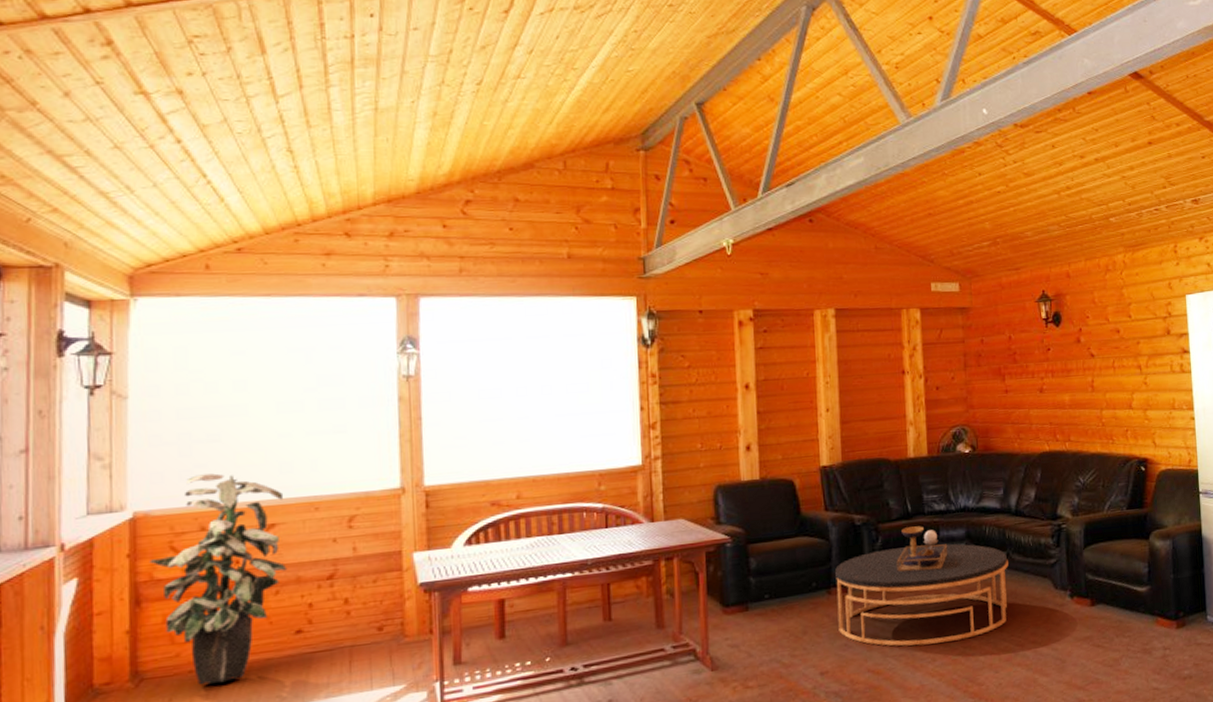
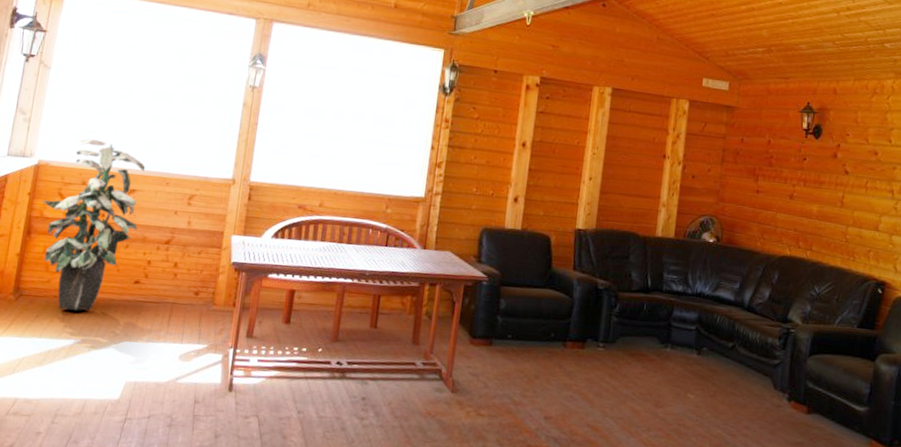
coffee table: present [835,526,1008,647] -> none [567,300,734,417]

